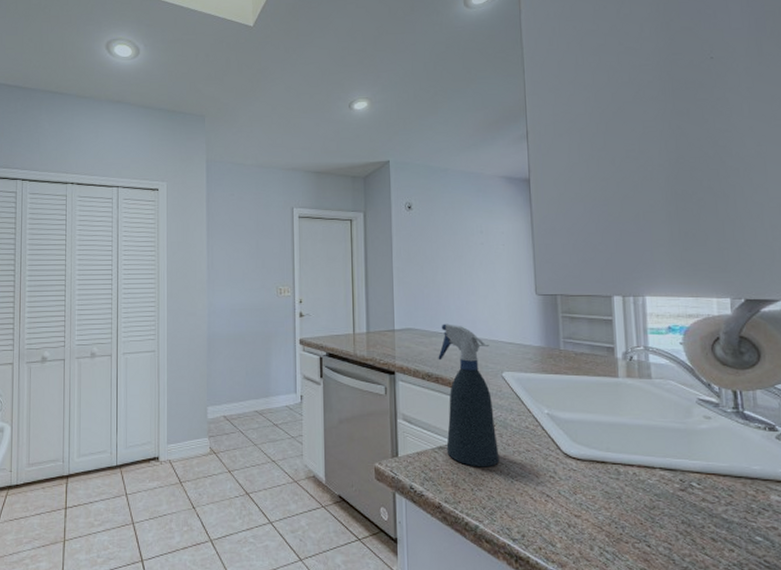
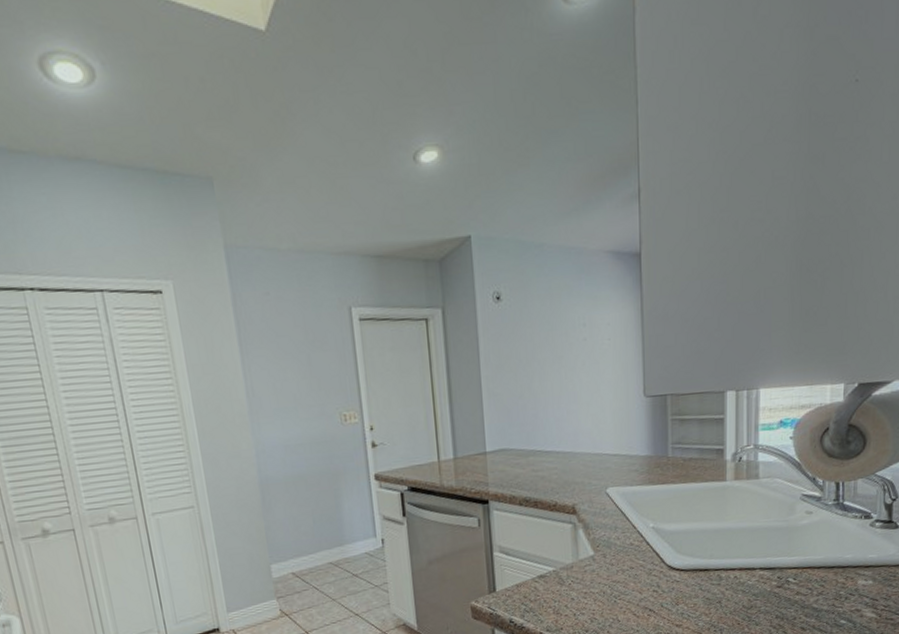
spray bottle: present [438,324,500,467] -> none [536,439,603,592]

